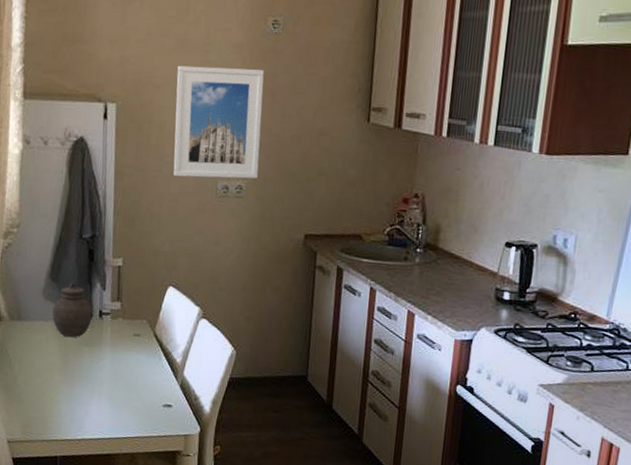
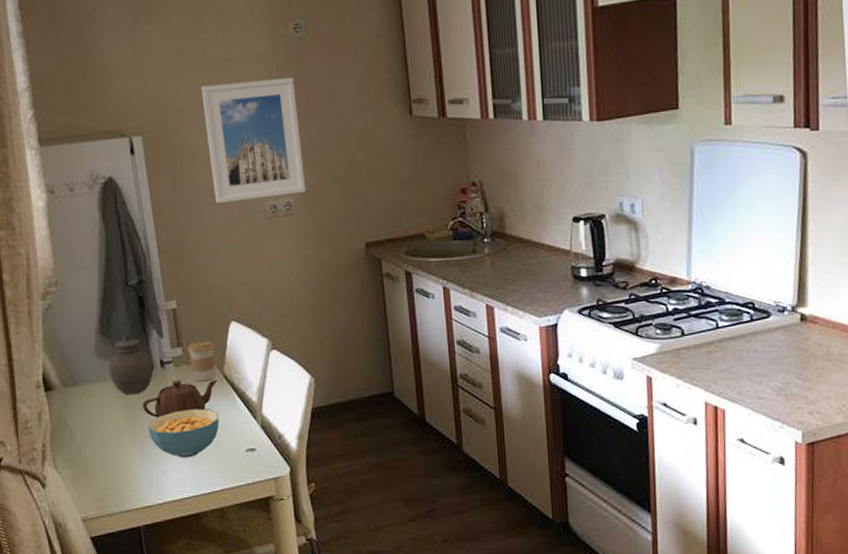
teapot: none [77,331,148,362] -> present [142,380,218,418]
cereal bowl: none [78,359,144,403] -> present [148,409,220,458]
coffee cup: none [125,299,151,336] -> present [187,341,216,381]

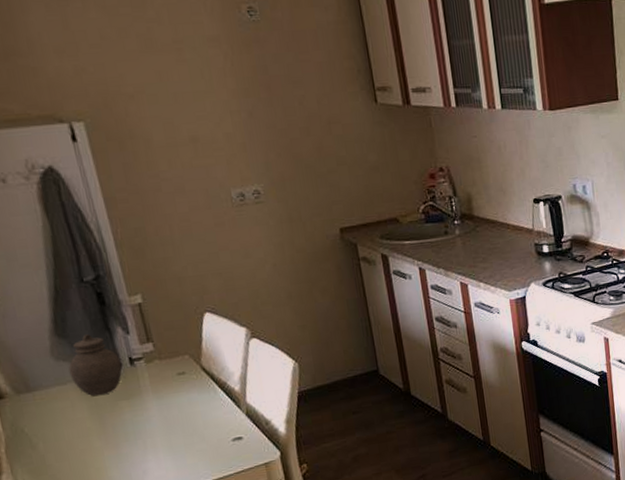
teapot: present [142,380,218,418] -> none [112,372,196,417]
cereal bowl: present [148,409,220,458] -> none [121,403,201,455]
coffee cup: present [187,341,216,381] -> none [158,334,193,376]
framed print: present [201,78,305,203] -> none [149,63,274,192]

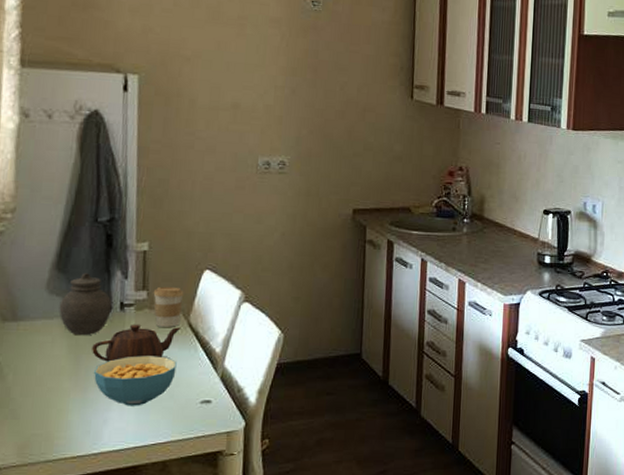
teapot: none [112,372,196,417] -> present [92,325,181,362]
cereal bowl: none [121,403,201,455] -> present [94,355,177,406]
coffee cup: none [158,334,193,376] -> present [153,286,184,327]

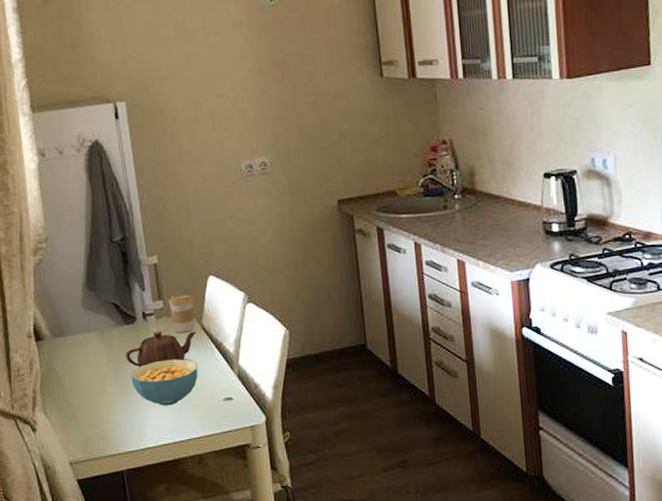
jar: present [59,273,112,336] -> none [94,289,136,345]

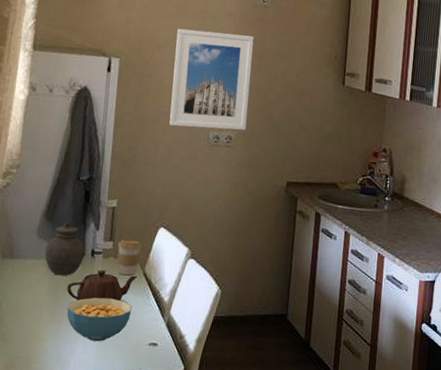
jar: none [94,289,136,345] -> present [44,222,86,276]
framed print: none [181,44,280,163] -> present [169,28,254,130]

